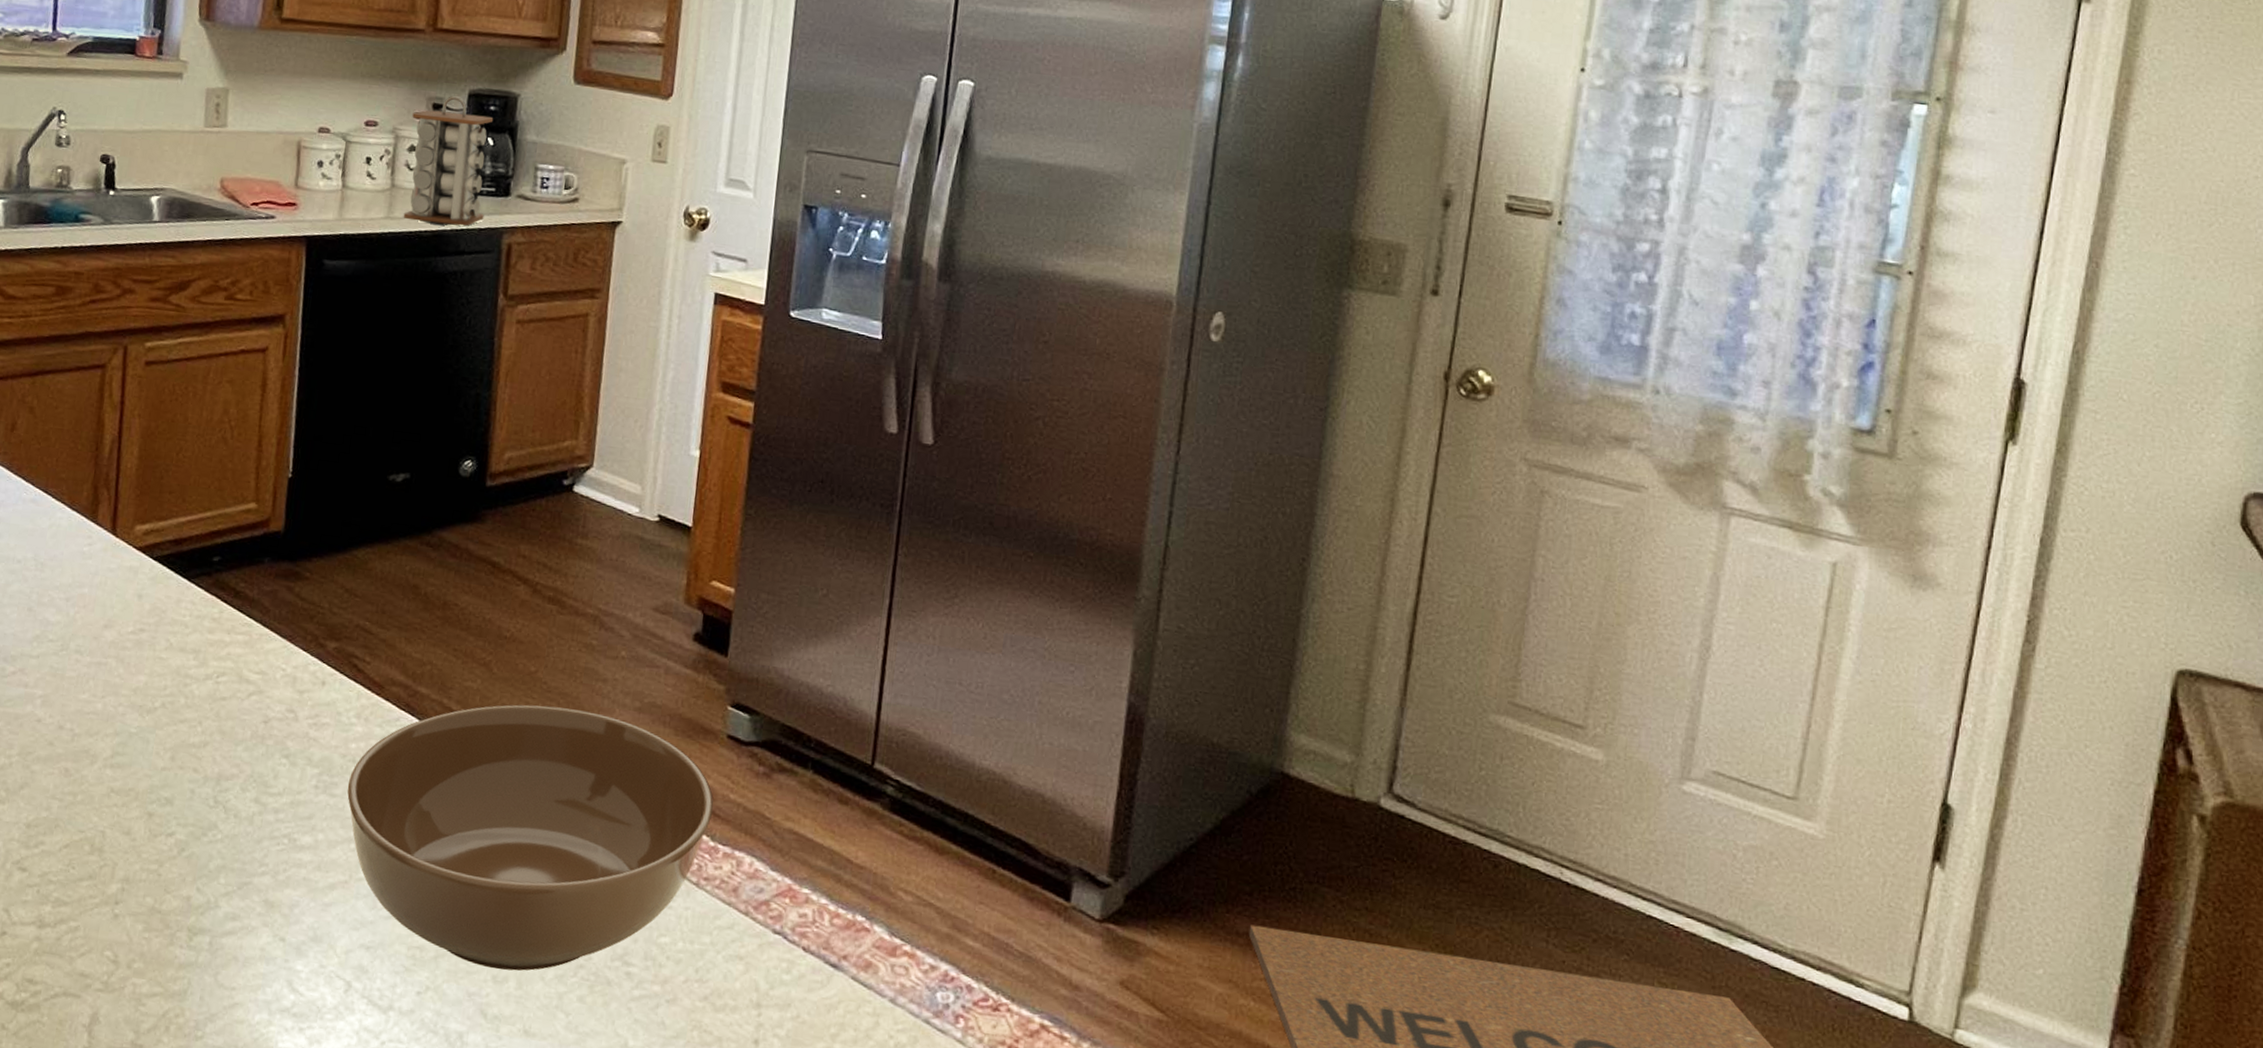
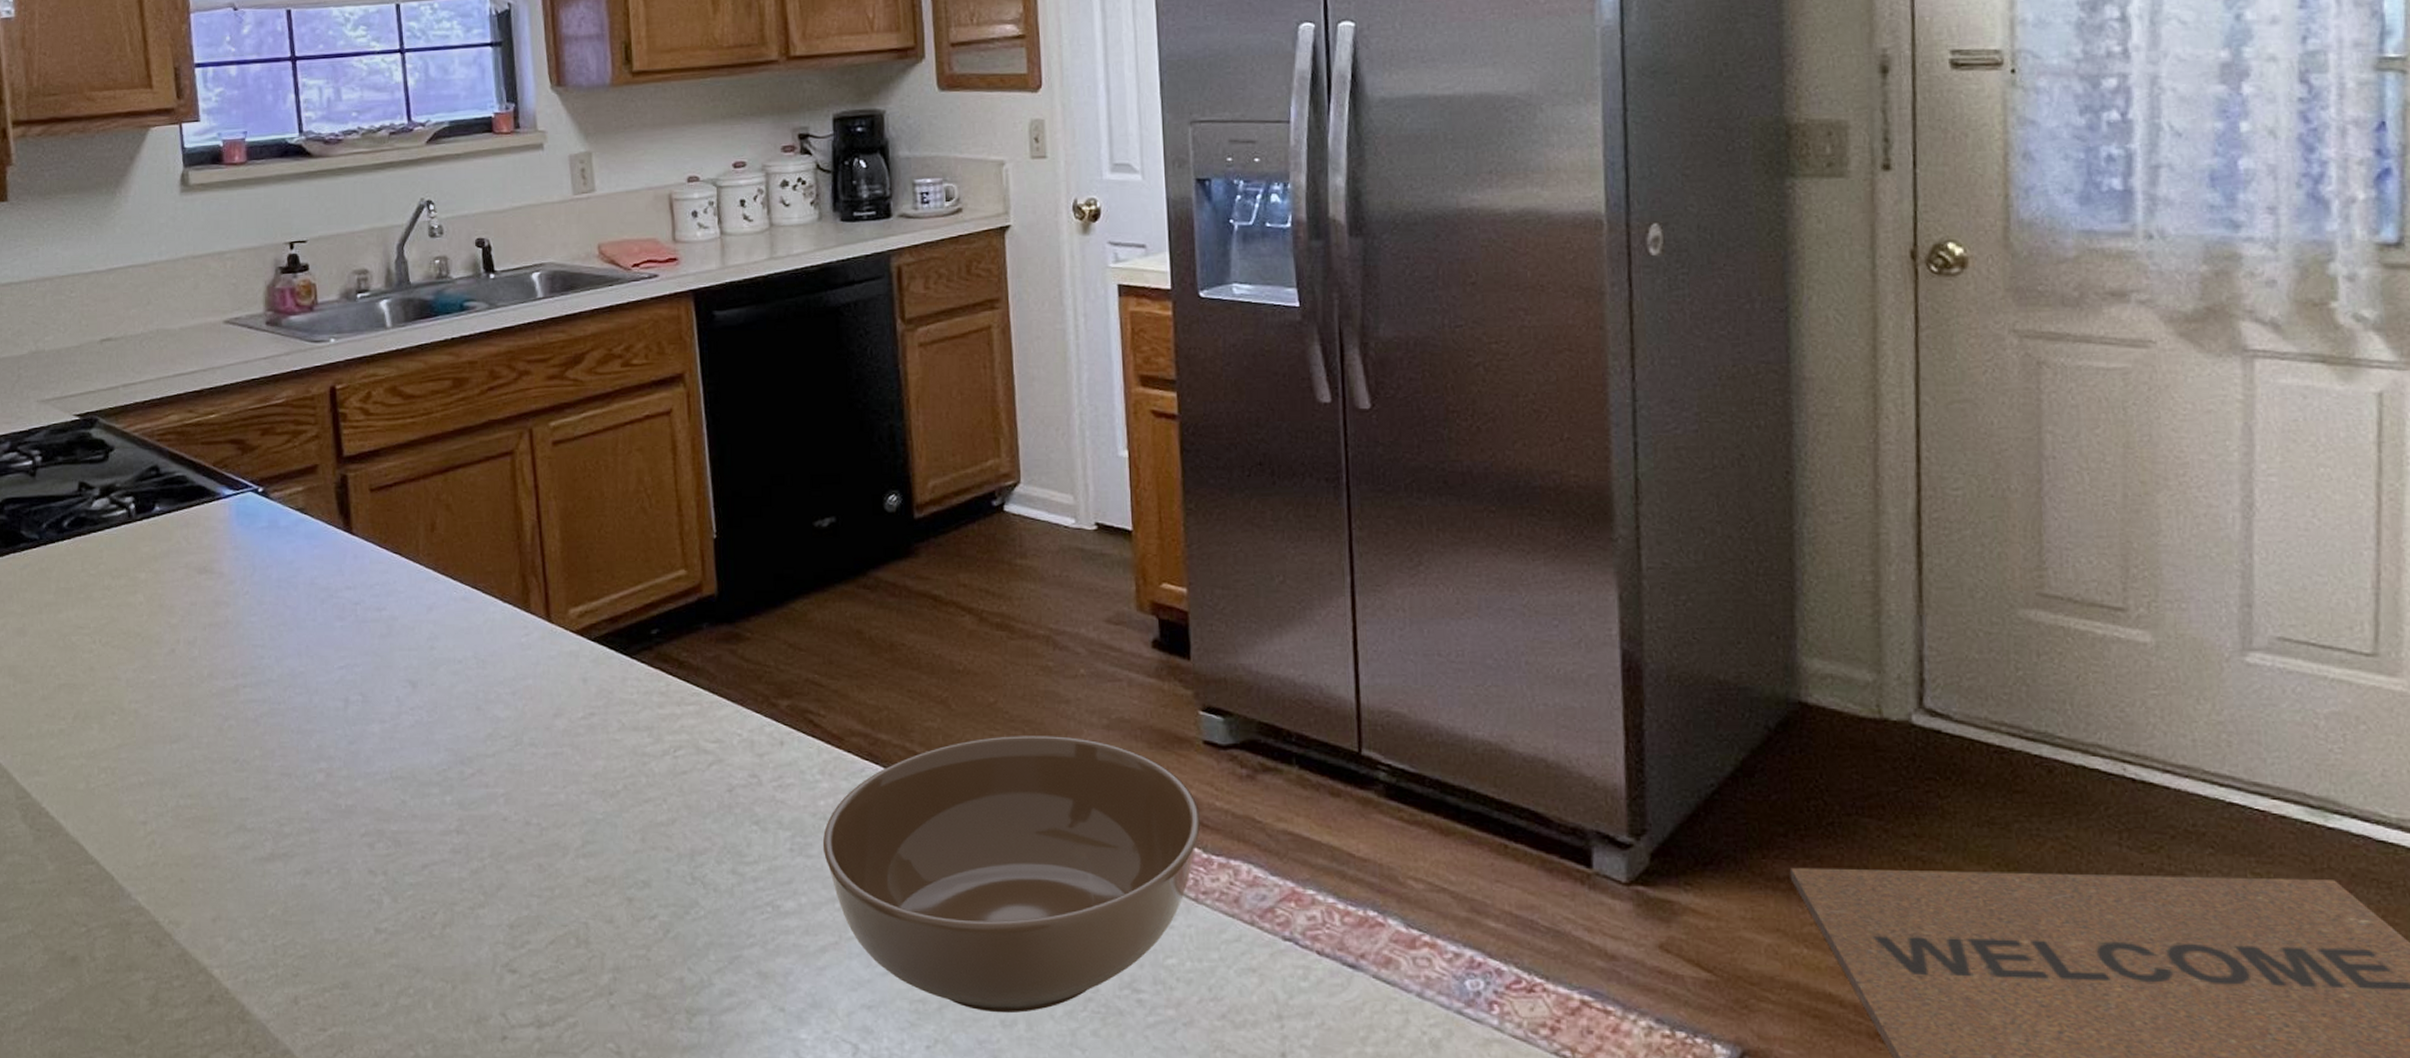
spice rack: present [403,96,494,226] -> none [779,123,869,258]

